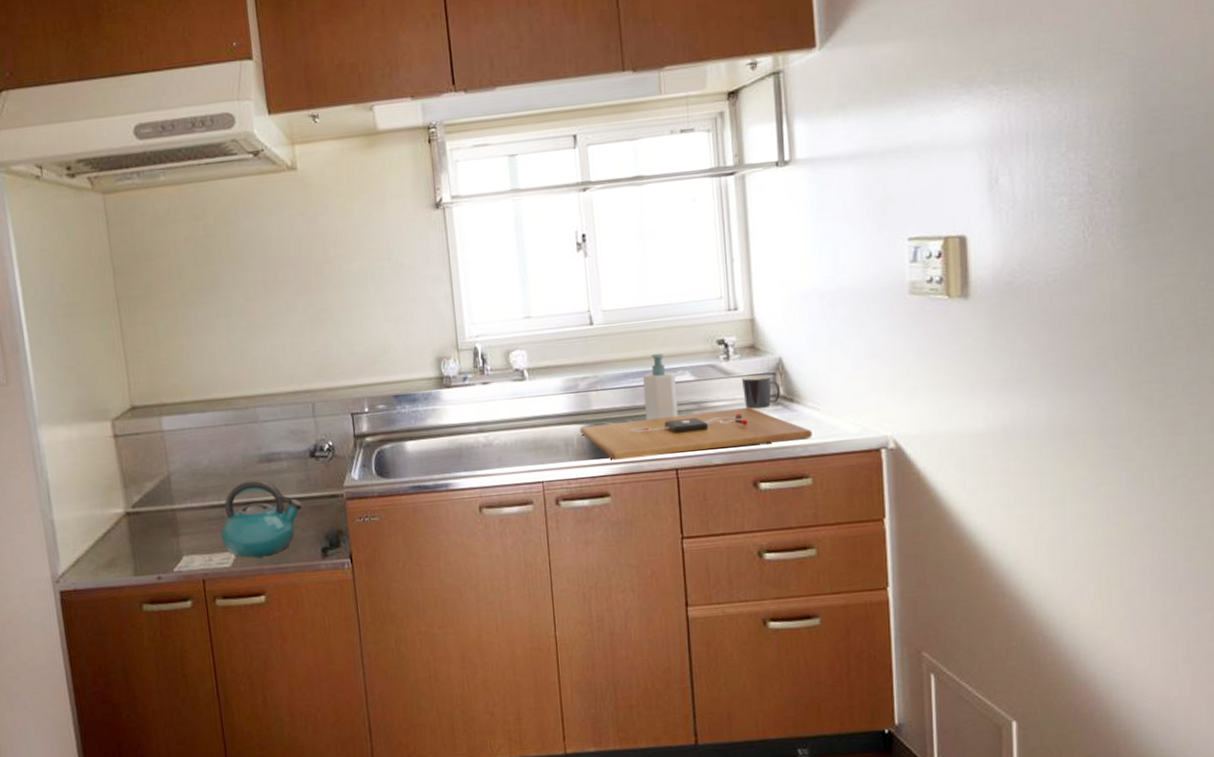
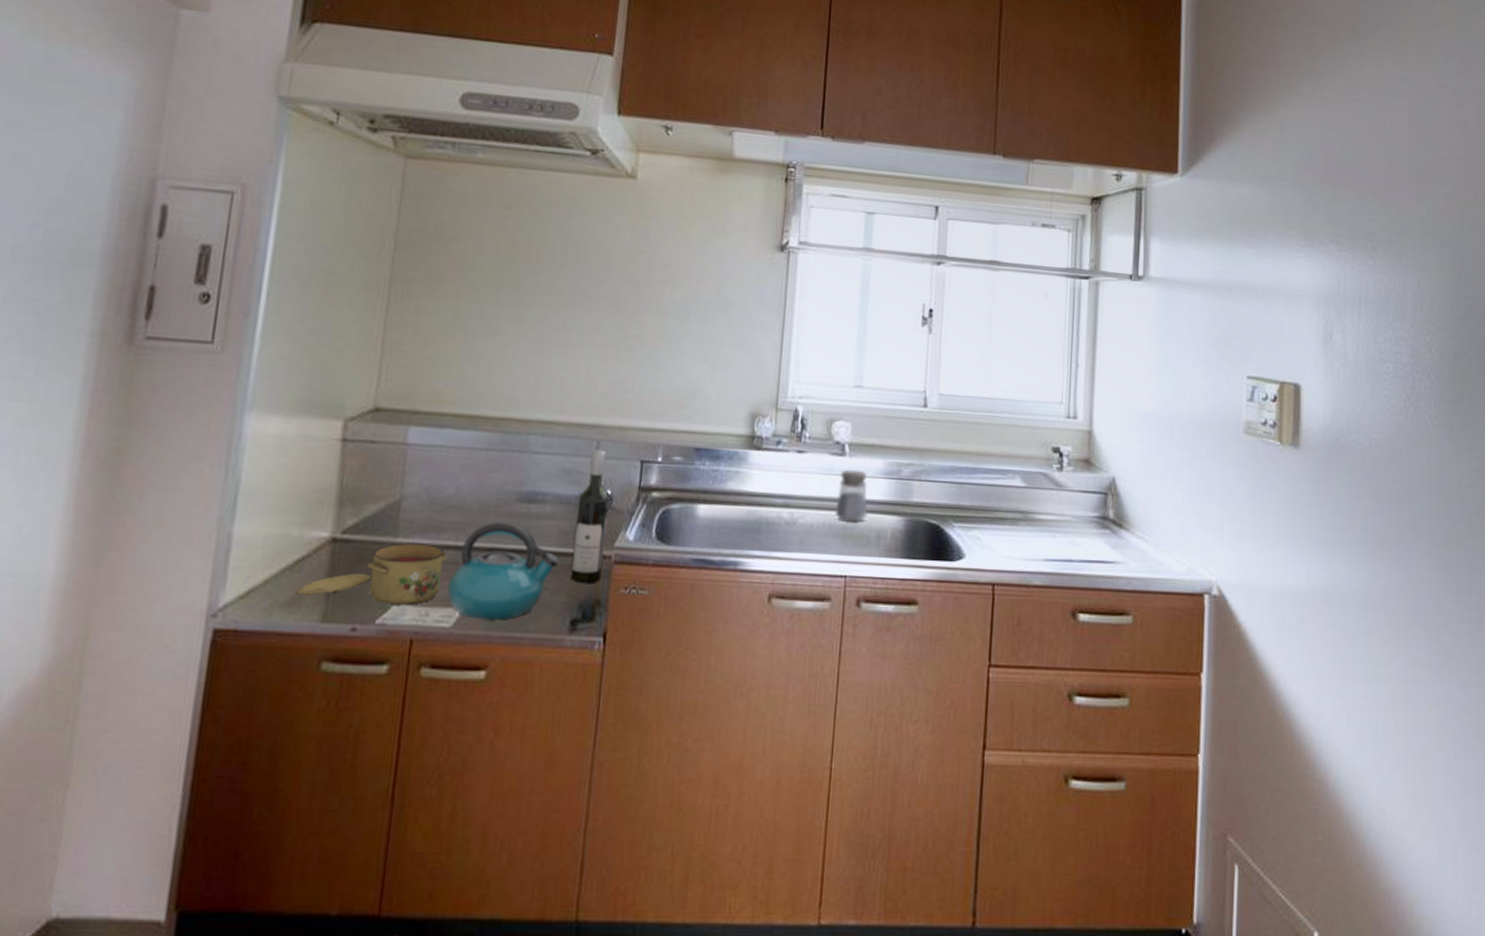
cooking pot: none [110,506,216,558] -> present [296,542,447,605]
bottle: none [306,409,339,520] -> present [570,449,610,584]
salt shaker: none [523,390,554,436] -> present [835,469,868,522]
cutting board: present [580,408,812,460] -> none [896,519,1138,571]
soap bottle: present [642,353,678,420] -> none [968,450,1006,525]
mug: present [741,374,780,411] -> none [1071,491,1110,533]

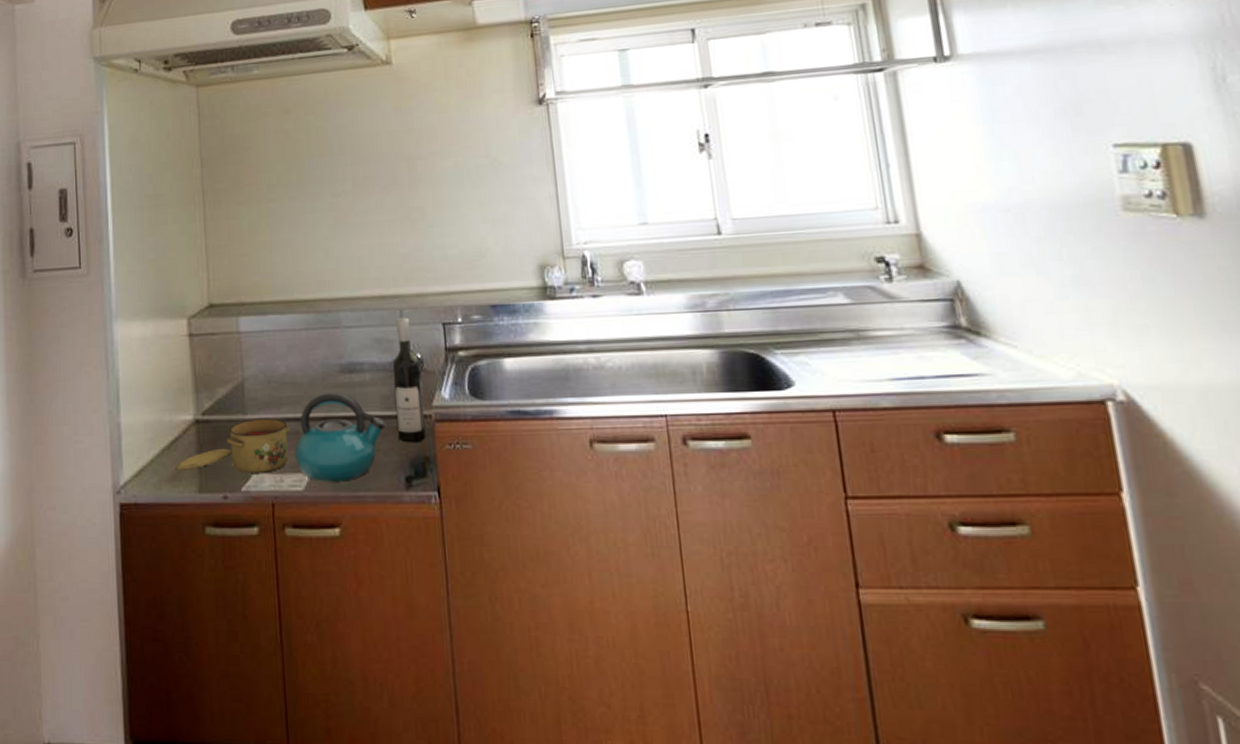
salt shaker: present [835,469,868,522] -> none [640,307,678,361]

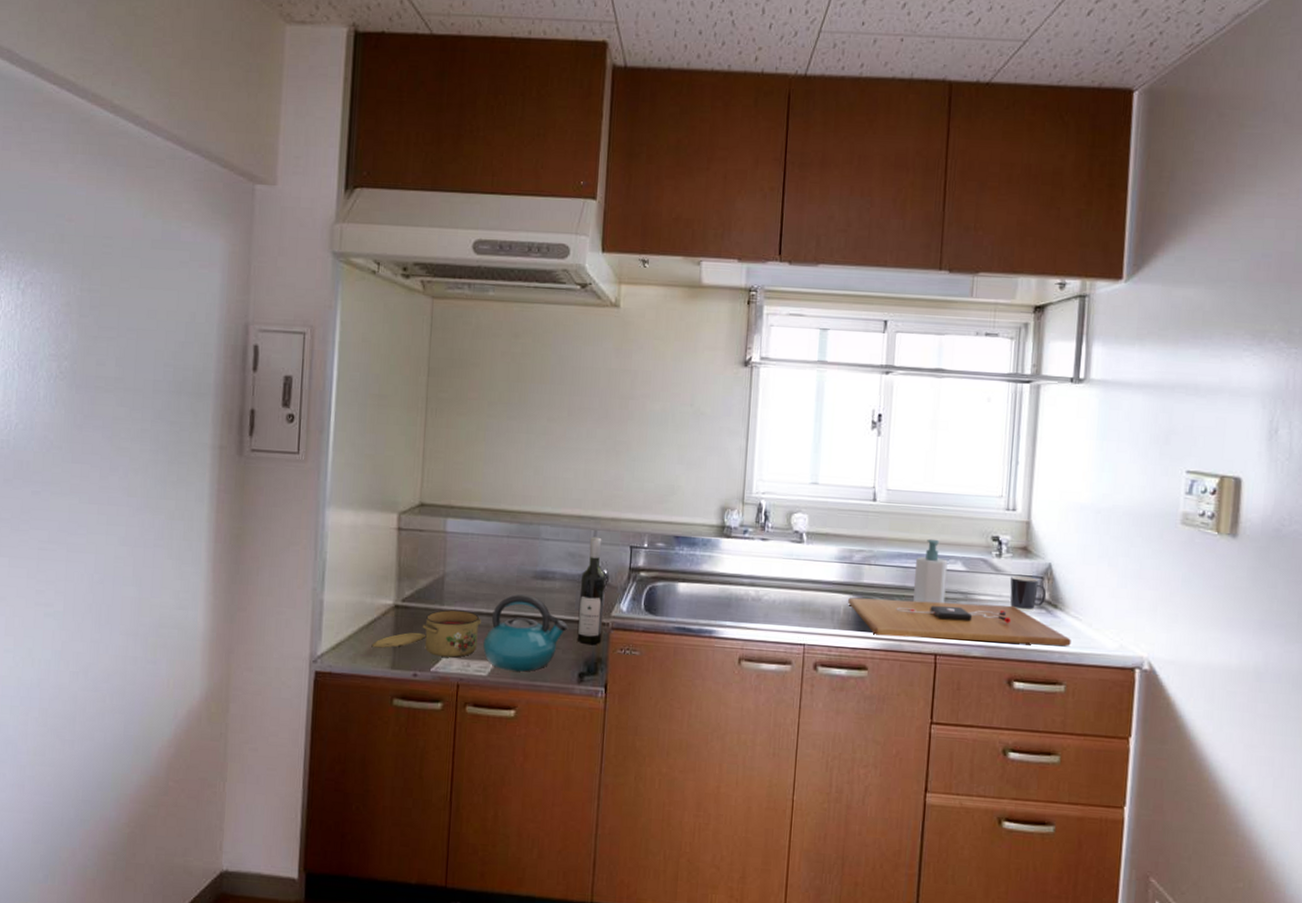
cutting board: none [710,340,1010,395] -> present [848,597,1071,647]
soap bottle: none [783,269,832,349] -> present [913,539,948,604]
mug: none [909,300,962,345] -> present [1009,576,1046,612]

